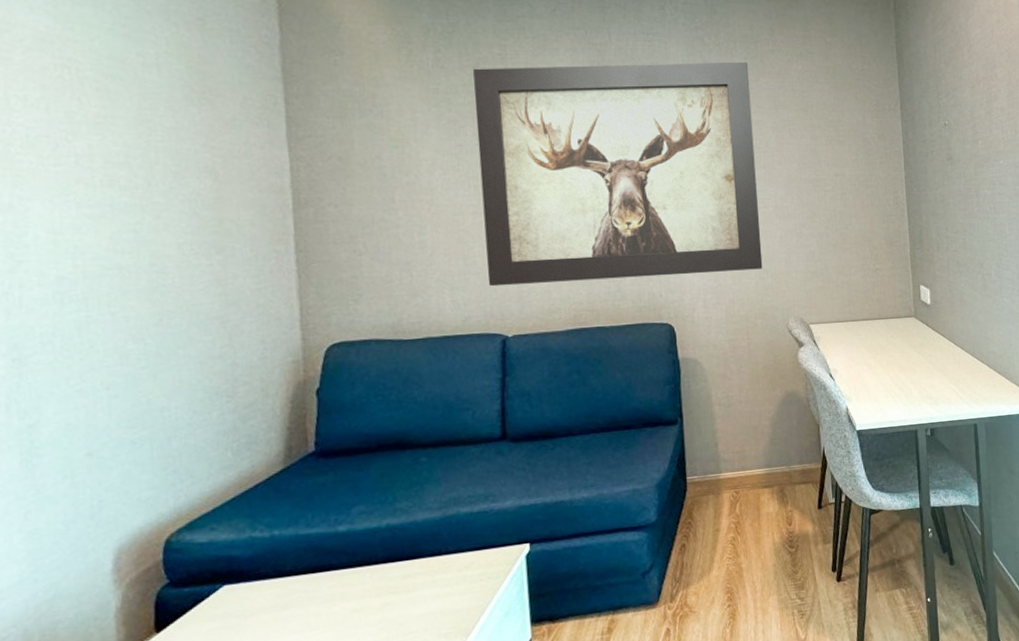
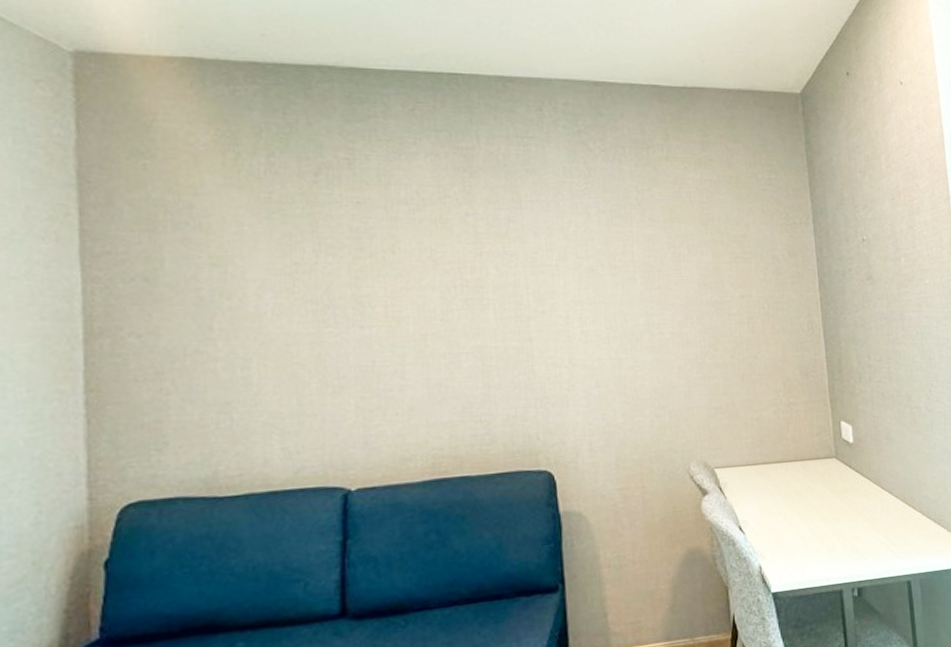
wall art: present [473,61,763,287] -> none [314,169,659,431]

